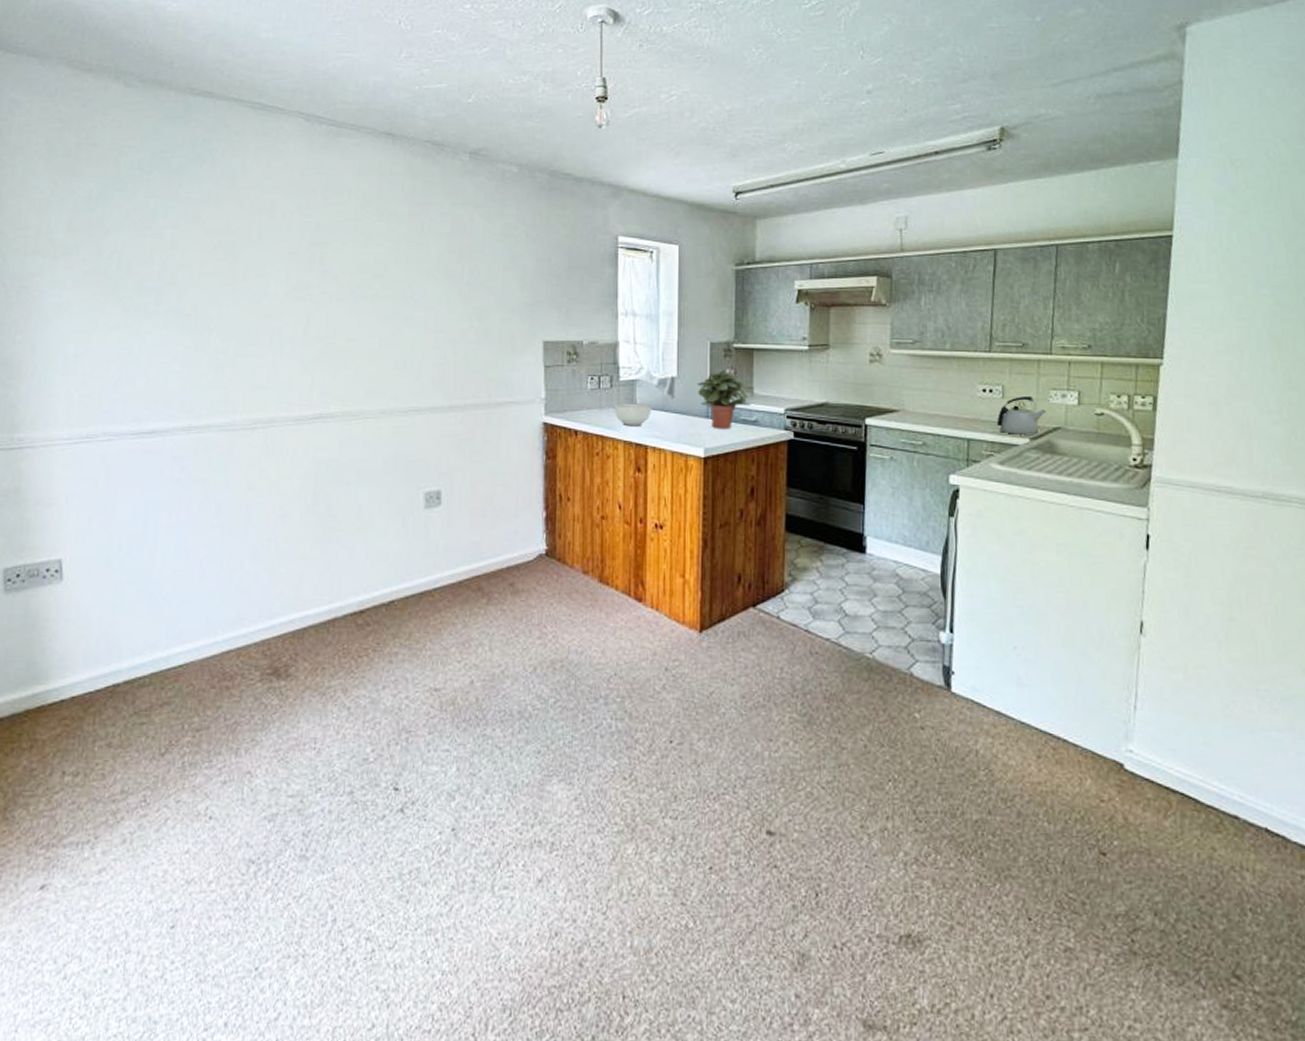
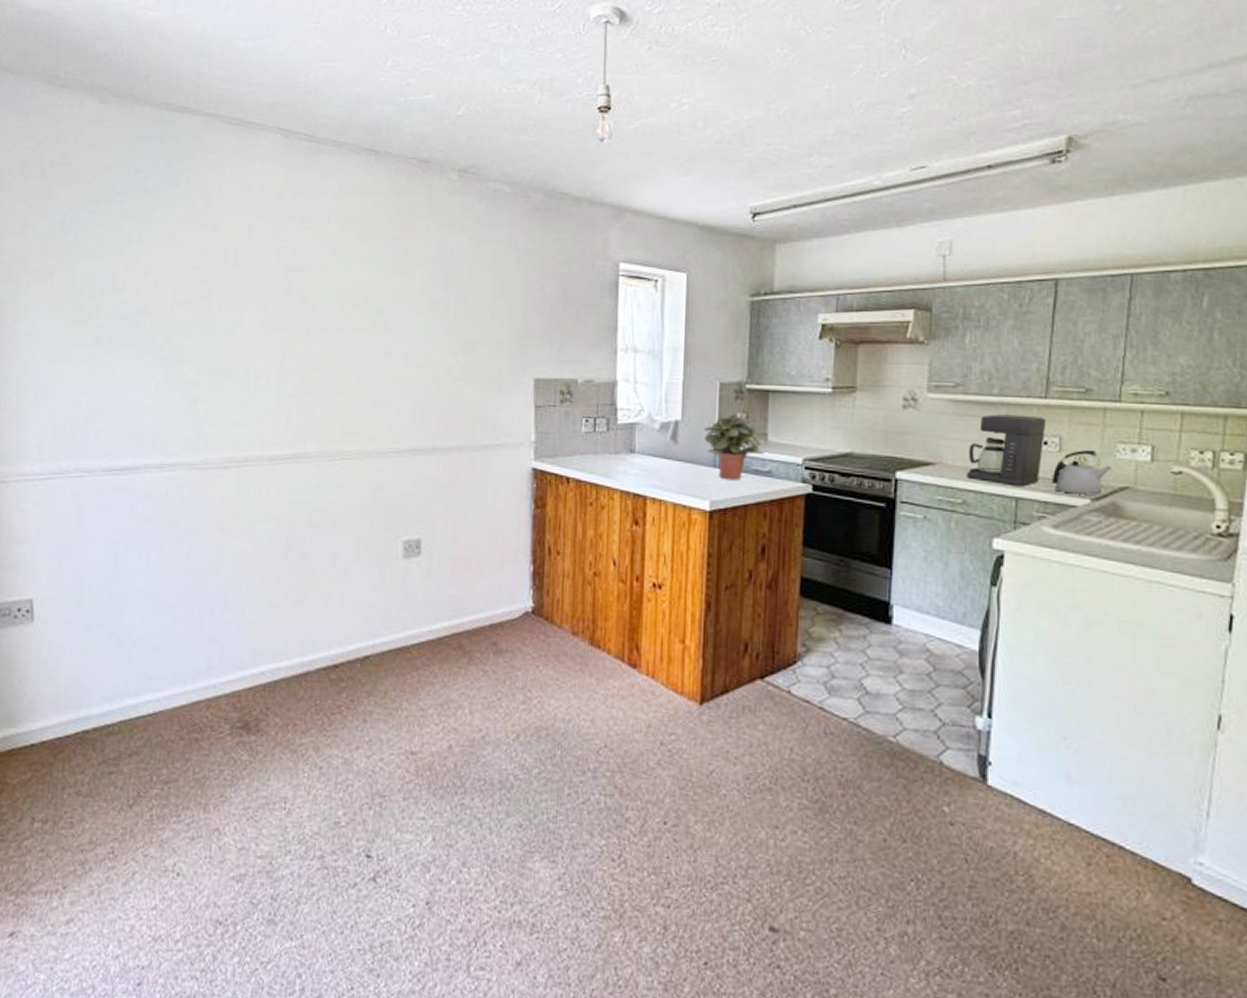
bowl: present [614,403,652,427] -> none [610,448,652,475]
coffee maker: none [925,366,991,429] -> present [966,414,1047,487]

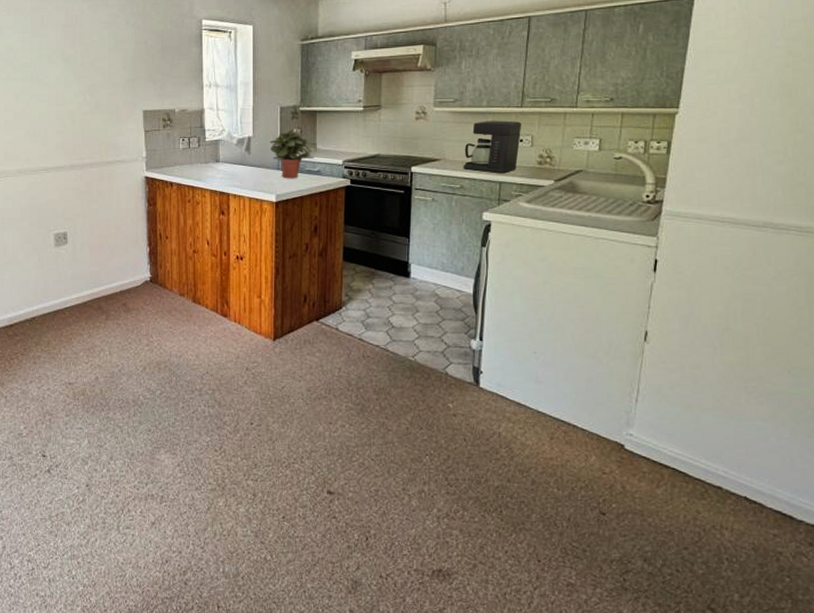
kettle: present [1051,449,1113,496] -> none [525,144,571,178]

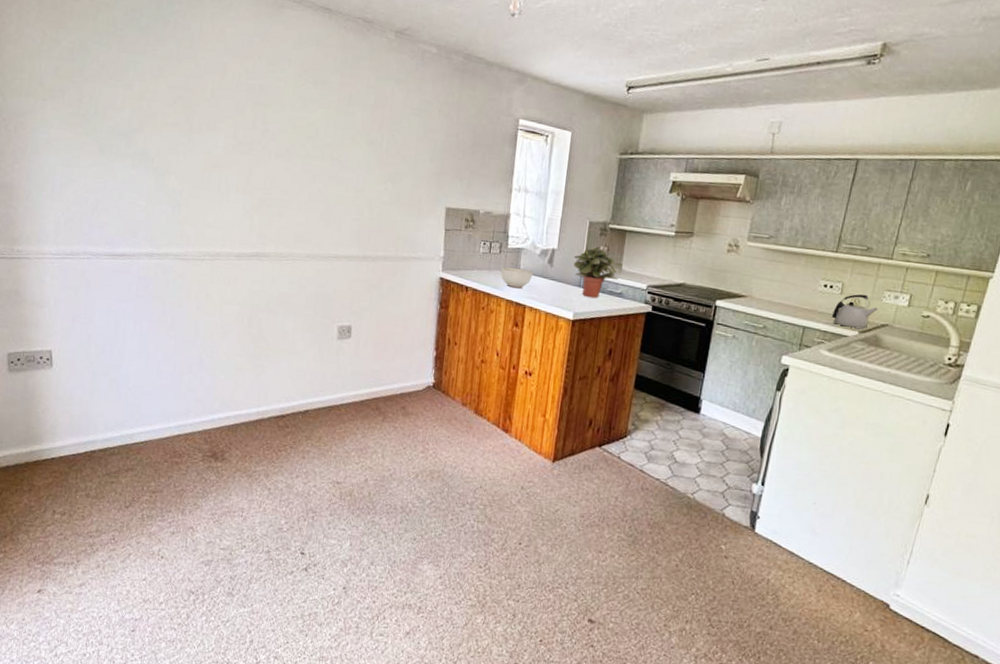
bowl: none [201,159,232,178] -> present [501,267,533,289]
coffee maker: present [463,120,522,174] -> none [768,262,835,319]
kettle: none [525,144,571,178] -> present [831,294,879,330]

